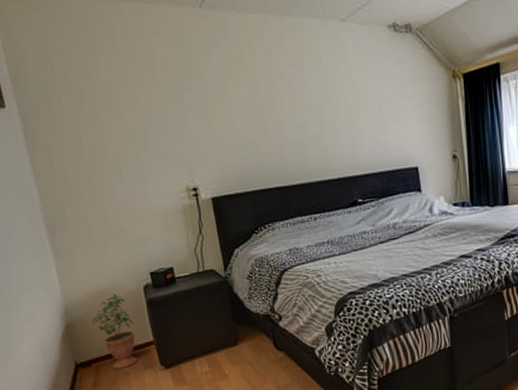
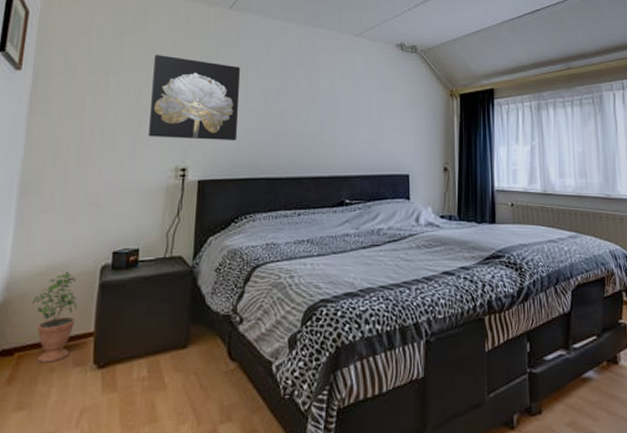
wall art: none [134,71,239,161] -> present [149,55,241,142]

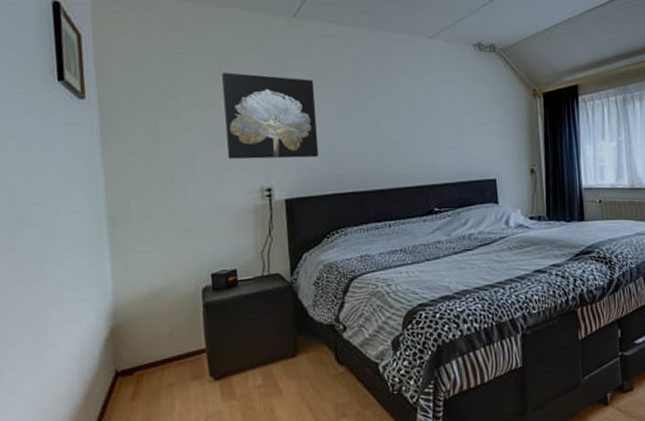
potted plant: present [32,270,78,363] -> none [141,294,186,379]

